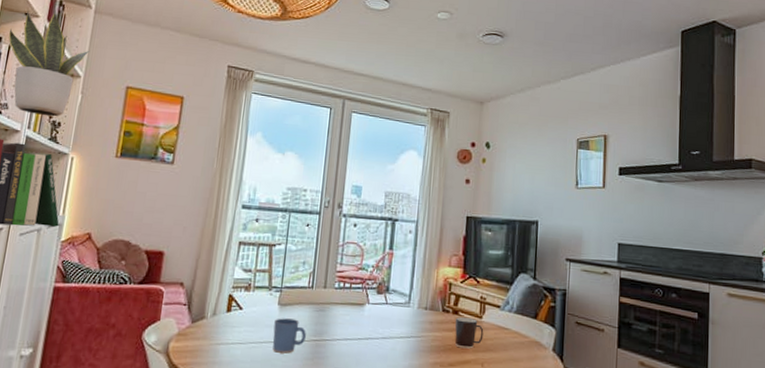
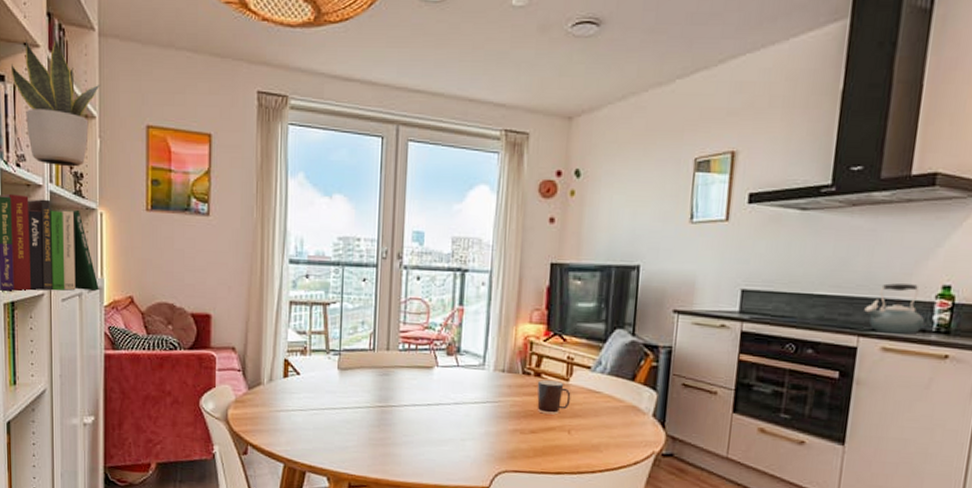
mug: present [272,318,306,354] -> none [335,383,370,420]
kettle: none [712,241,756,283] -> present [864,283,924,335]

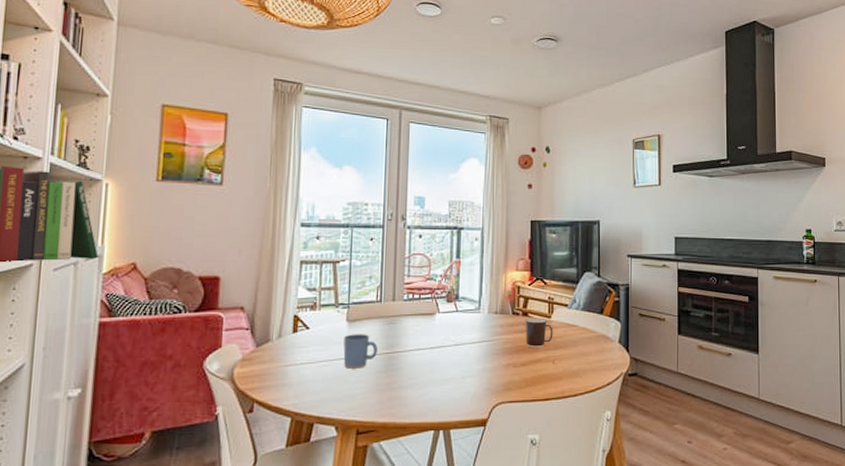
potted plant: present [10,36,100,167] -> none [17,23,116,141]
mug: none [335,383,370,420] -> present [343,334,377,369]
kettle: present [864,283,924,335] -> none [759,229,798,266]

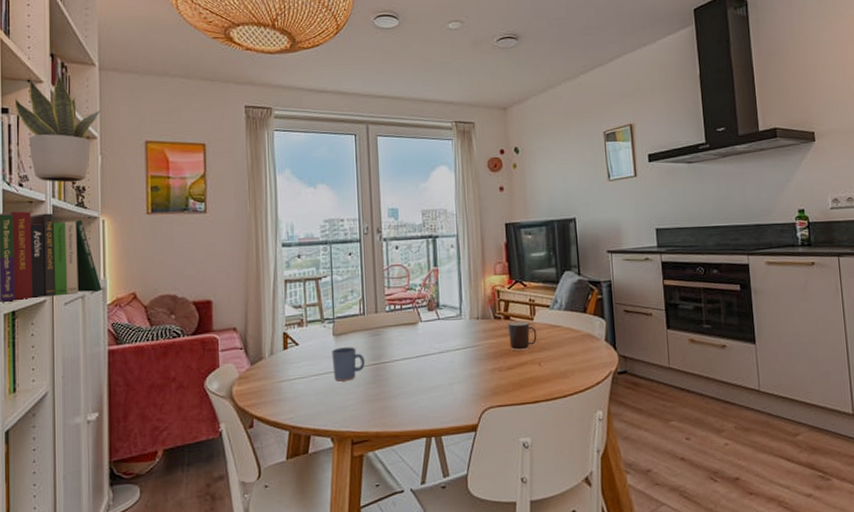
potted plant: none [17,23,116,141] -> present [14,72,101,183]

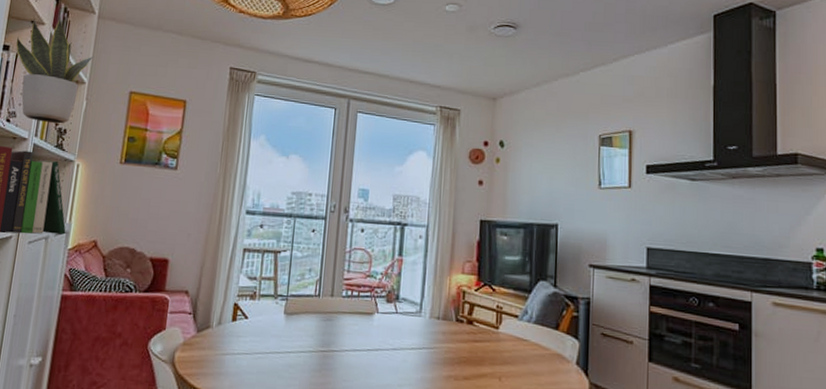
mug: present [332,347,365,382] -> none [279,327,313,365]
mug: present [507,321,537,351] -> none [469,327,501,362]

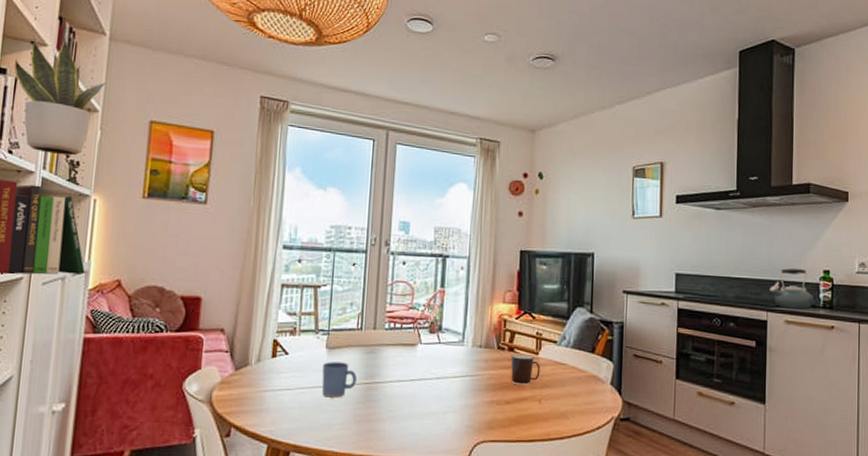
mug: none [279,327,313,365] -> present [322,362,357,398]
mug: none [469,327,501,362] -> present [510,354,541,386]
kettle: none [754,245,805,291] -> present [769,268,813,310]

